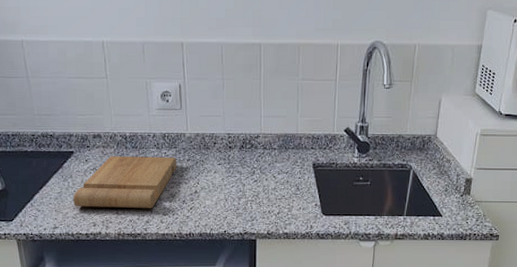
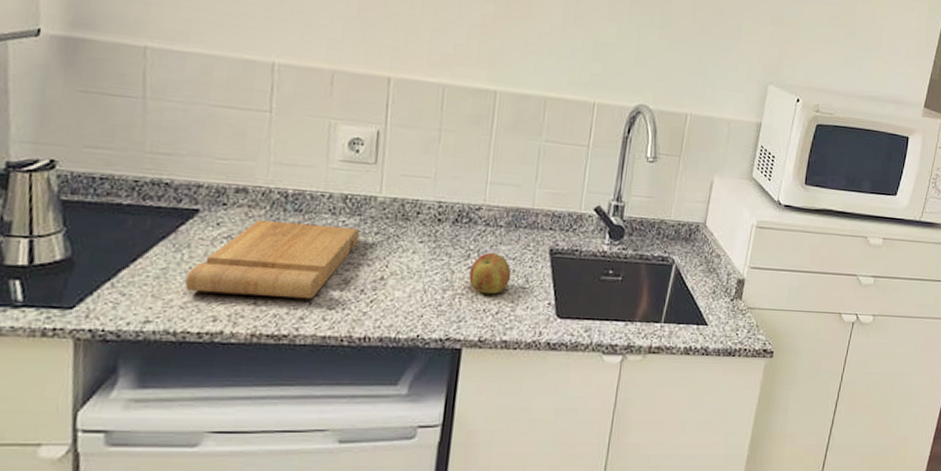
apple: none [256,169,286,200] -> present [469,252,512,295]

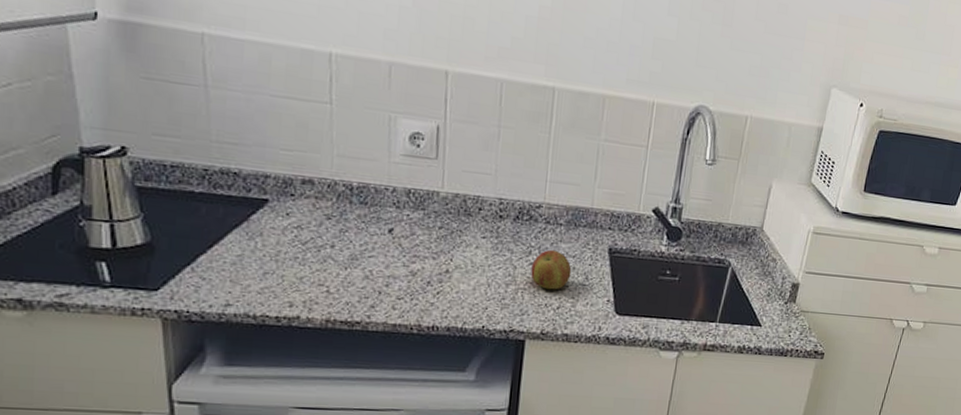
cutting board: present [185,220,360,300] -> none [261,211,424,289]

